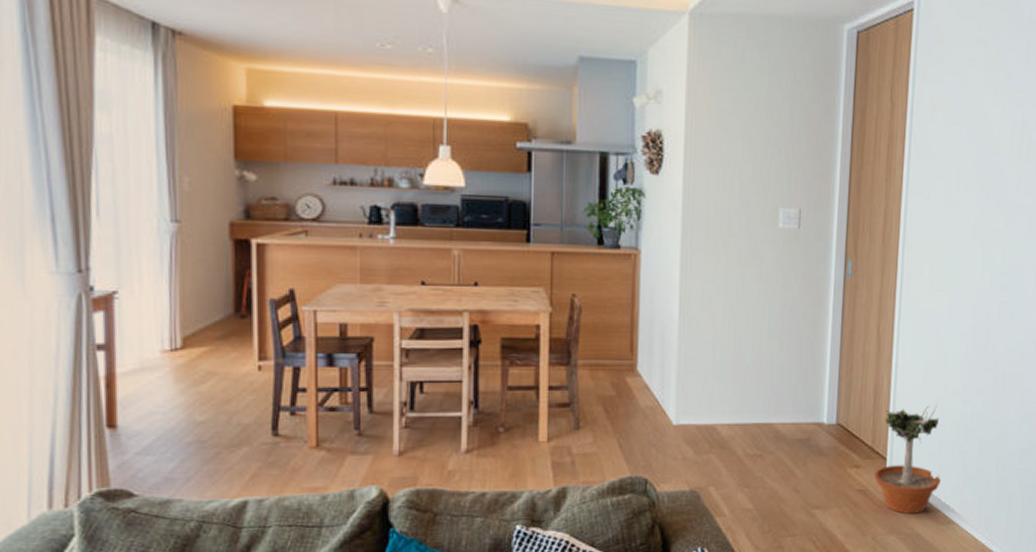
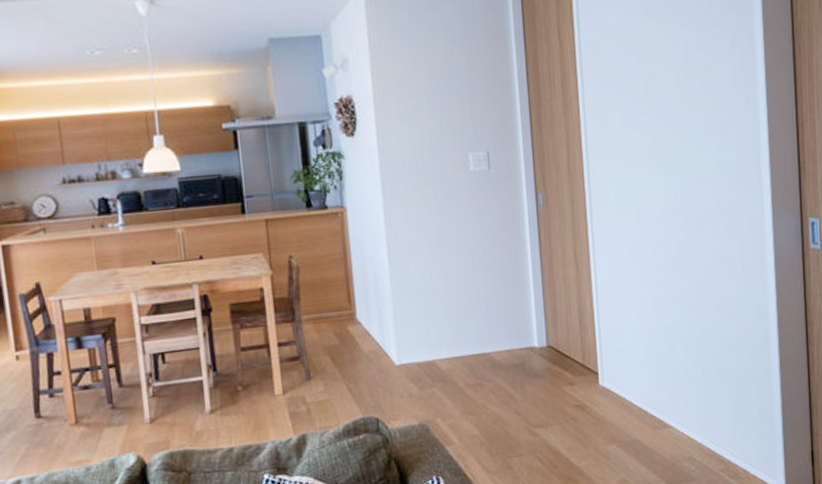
potted tree: present [874,406,941,514] -> none [588,318,652,423]

